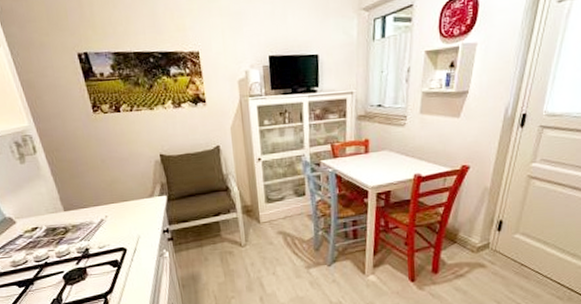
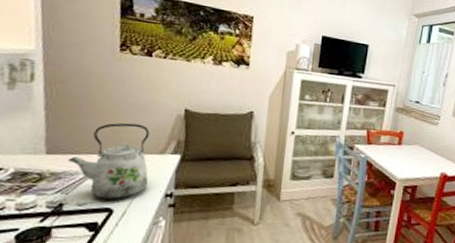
kettle: none [81,174,147,241] -> present [67,122,150,200]

